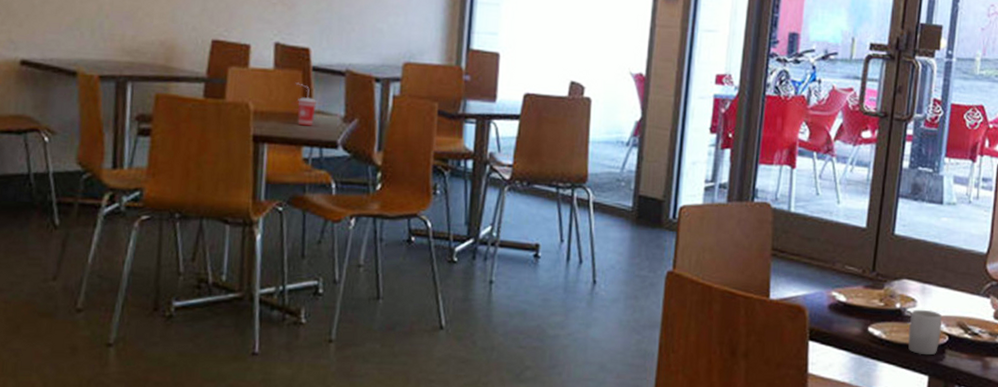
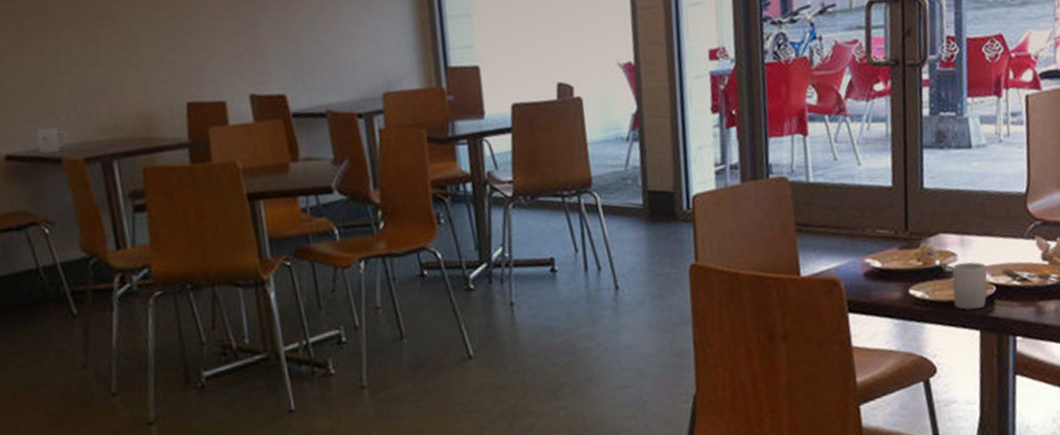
mug: none [55,40,88,65] -> present [36,127,68,154]
beverage cup: present [295,82,318,126] -> none [278,132,305,176]

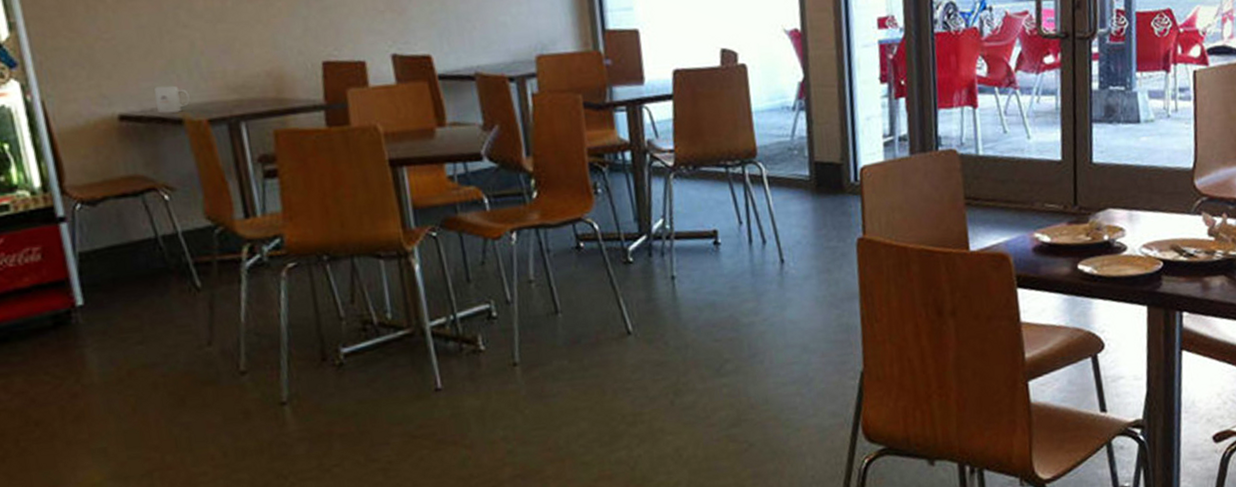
mug: present [951,262,988,310] -> none [1120,237,1155,286]

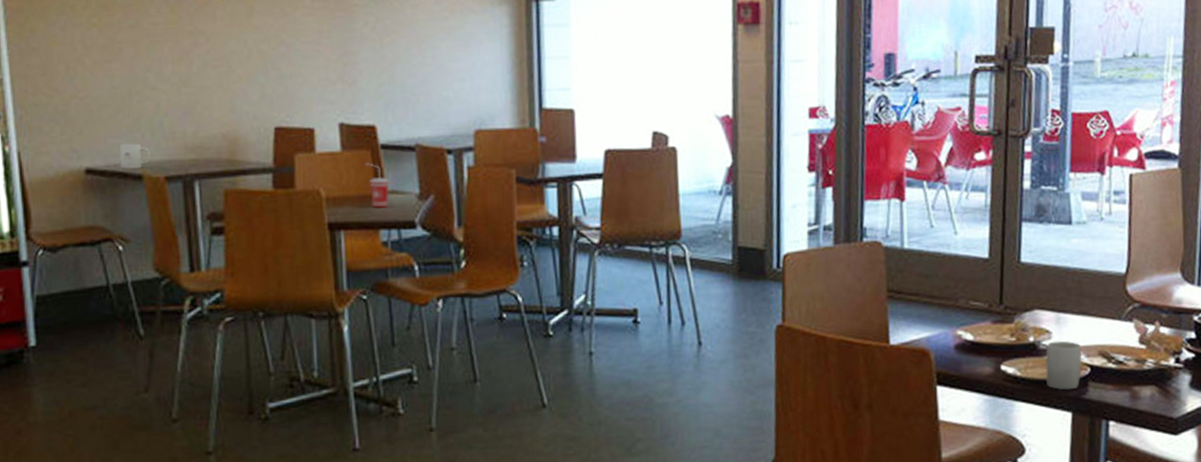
beverage cup: none [423,95,452,142] -> present [365,163,390,208]
mug: none [1120,237,1155,286] -> present [1045,340,1082,391]

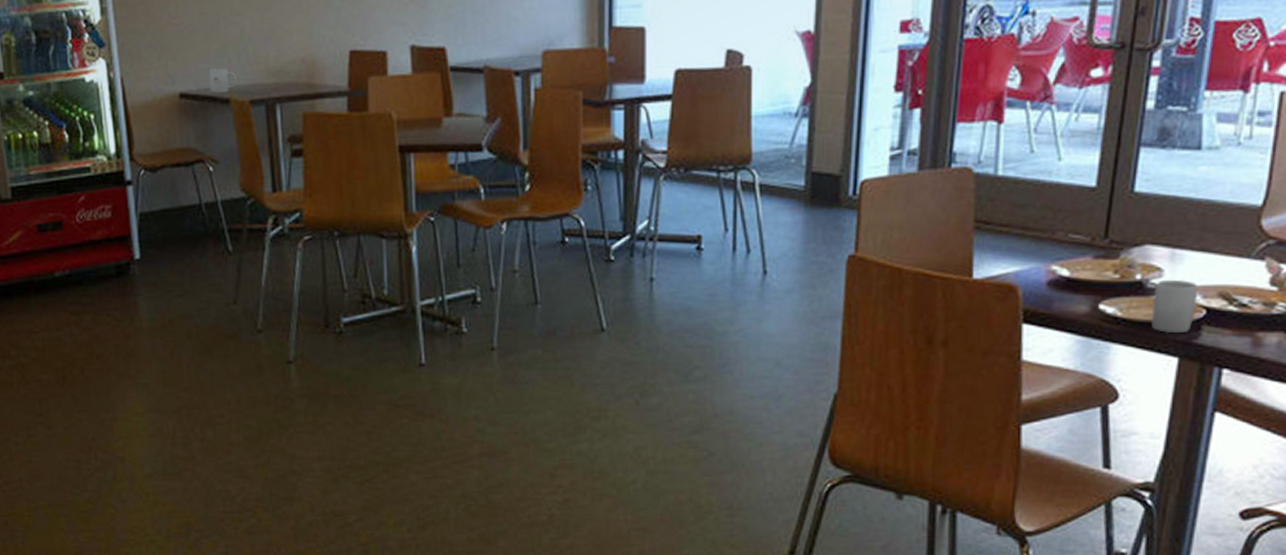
beverage cup: present [365,163,390,208] -> none [434,85,458,131]

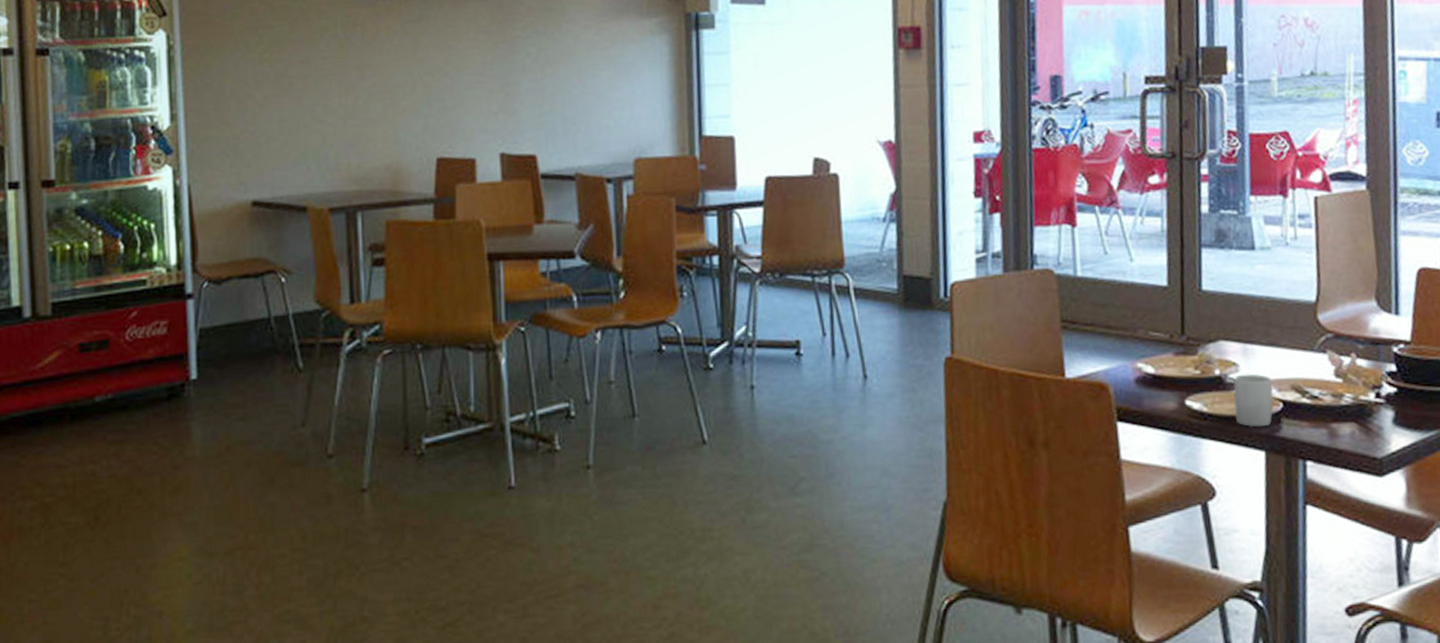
mug: present [208,68,237,93] -> none [285,175,315,201]

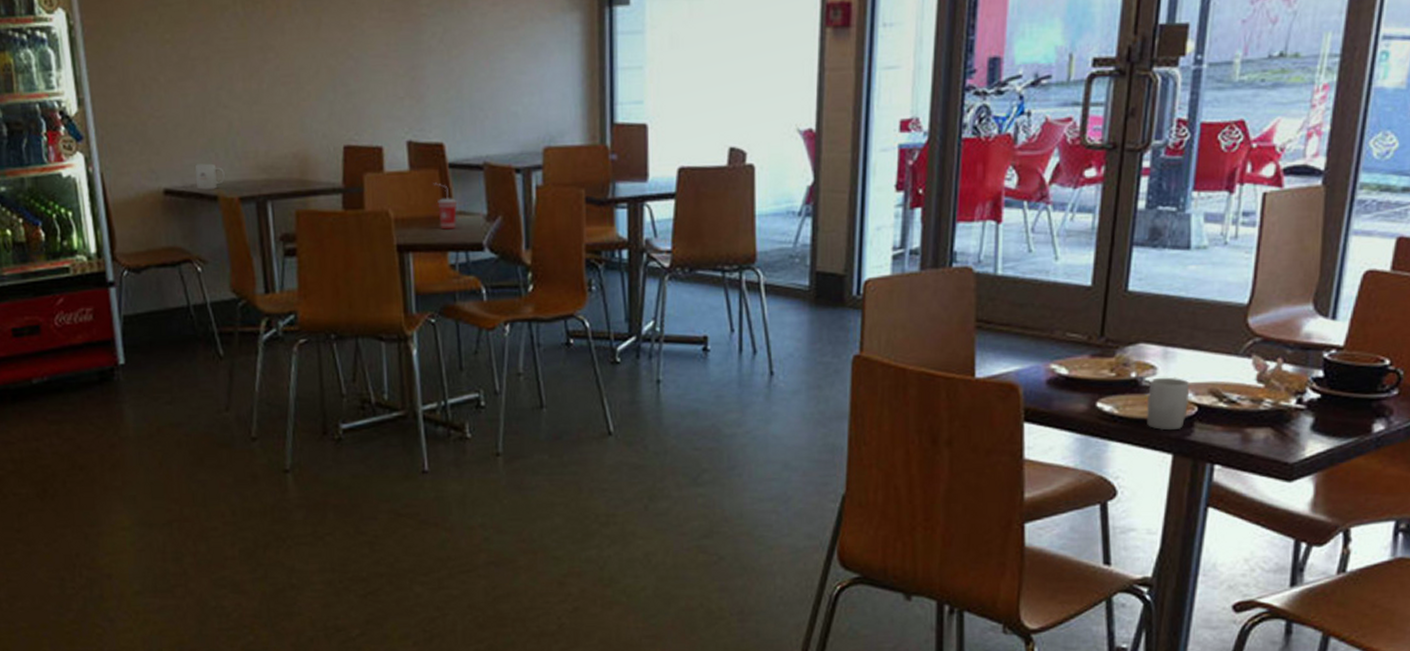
mug: none [285,175,315,201] -> present [194,163,225,190]
beverage cup: none [525,193,550,238] -> present [433,183,458,230]

